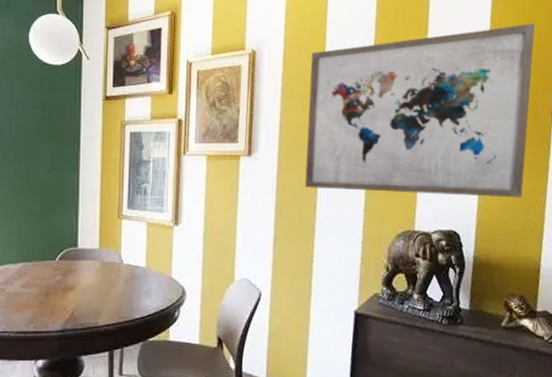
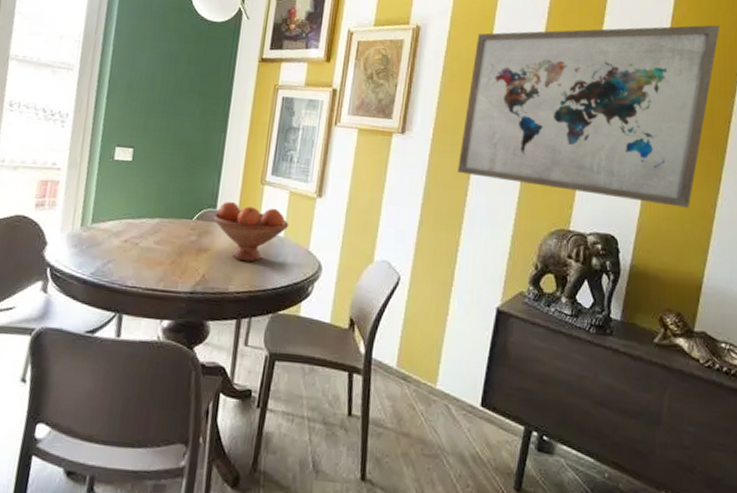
fruit bowl: none [75,239,150,295] -> present [213,202,289,262]

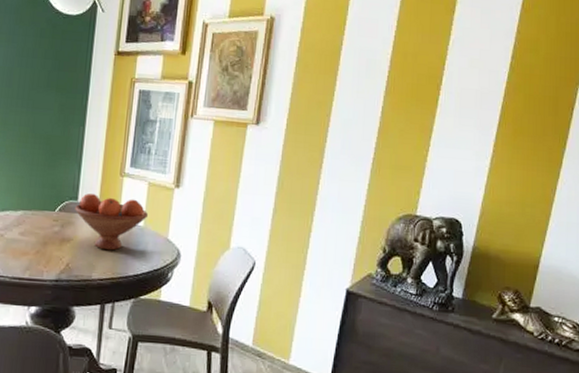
wall art: present [458,25,720,208] -> none [310,12,568,192]

